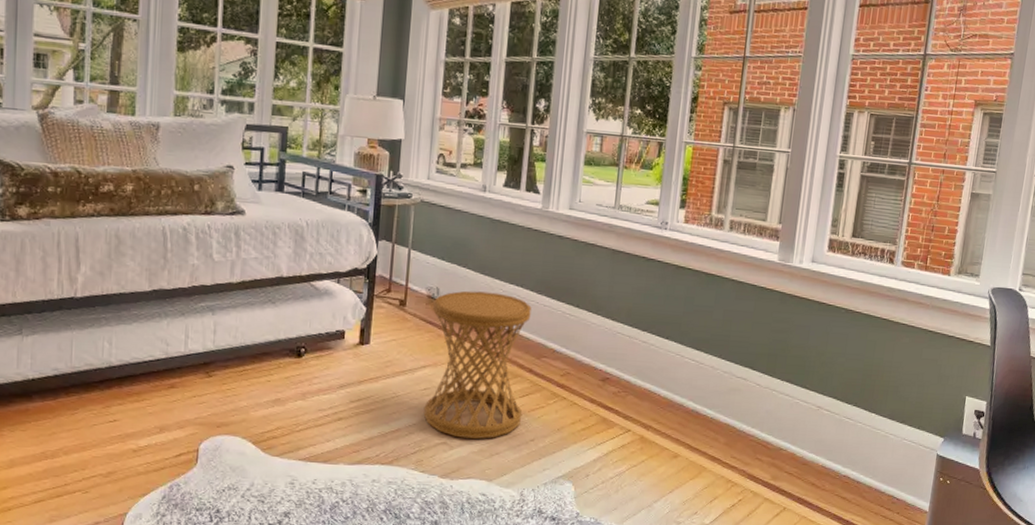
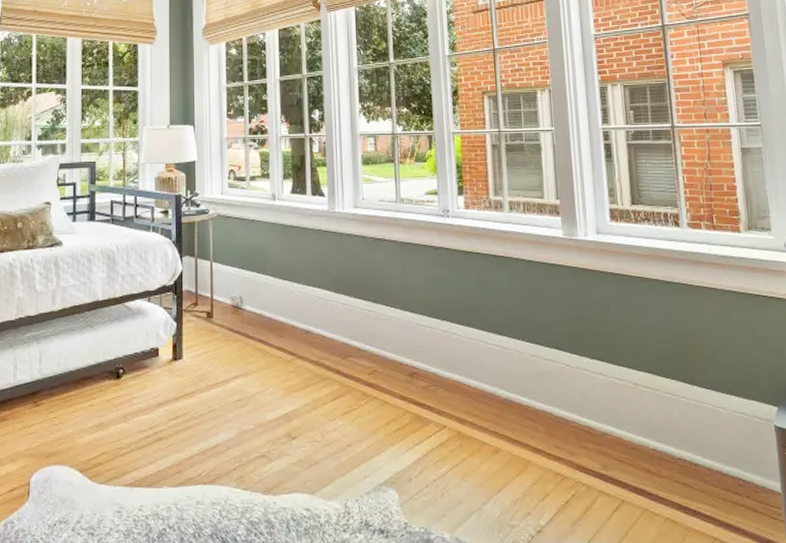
side table: present [423,291,532,439] -> none [237,296,335,449]

